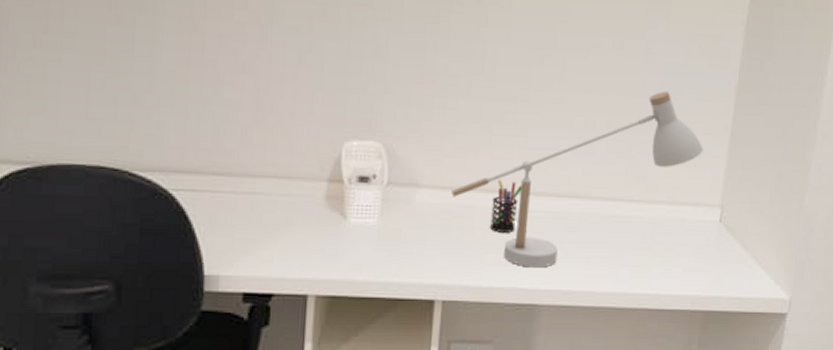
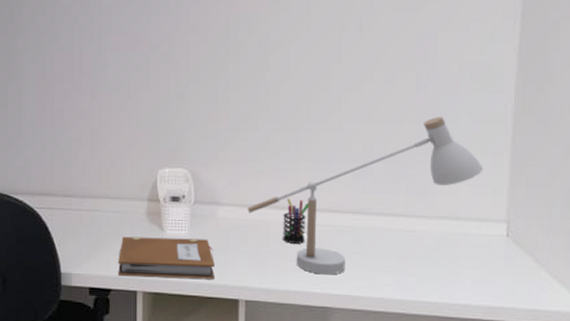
notebook: none [284,226,408,277] -> present [118,236,214,279]

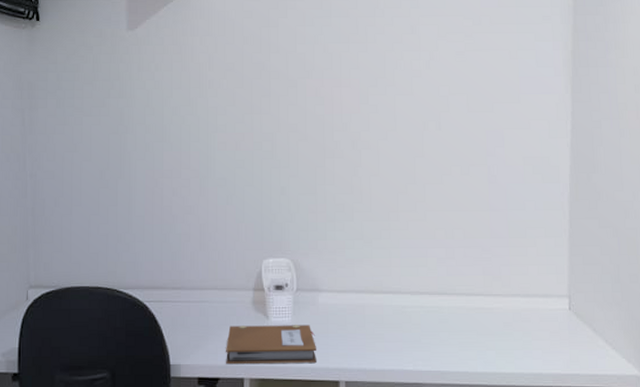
desk lamp: present [247,116,483,275] -> none [345,204,547,353]
pen holder: present [282,198,309,244] -> none [377,283,400,325]

